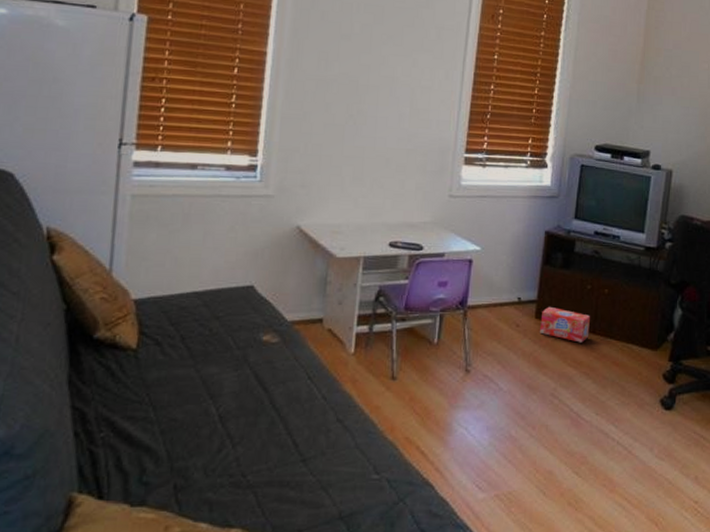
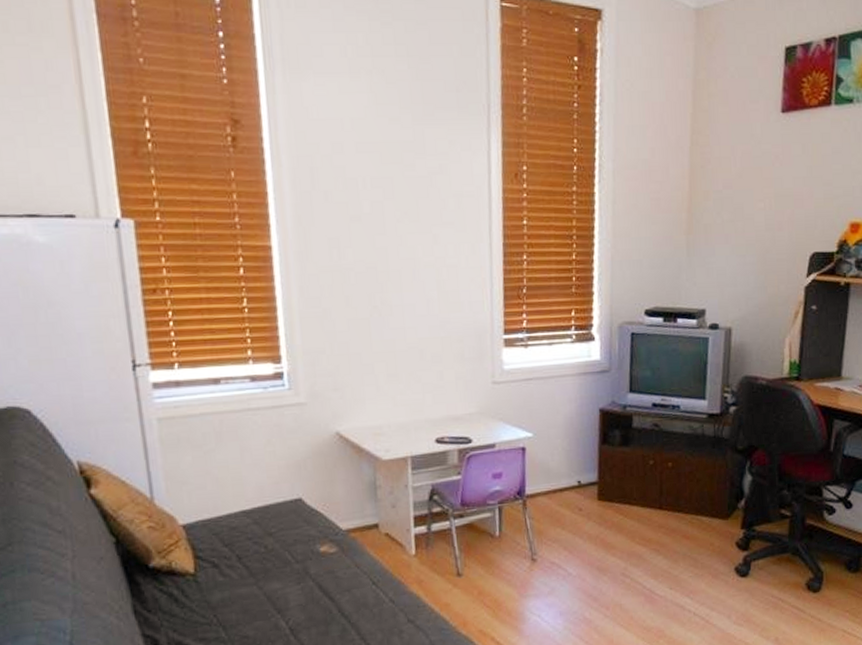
box: present [540,306,591,343] -> none [603,486,656,520]

